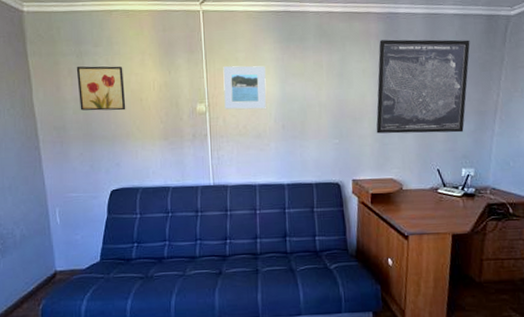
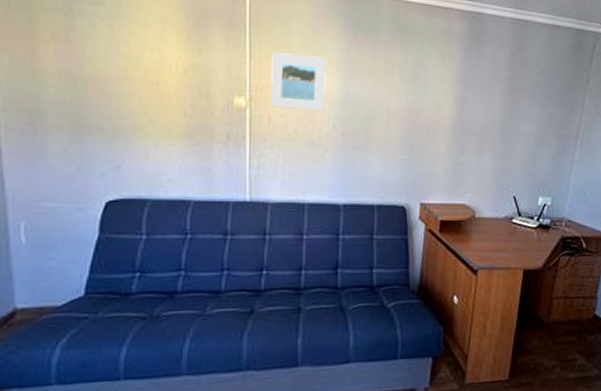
wall art: present [76,66,126,111] -> none [63,29,135,96]
wall art: present [376,39,470,134] -> none [451,43,557,157]

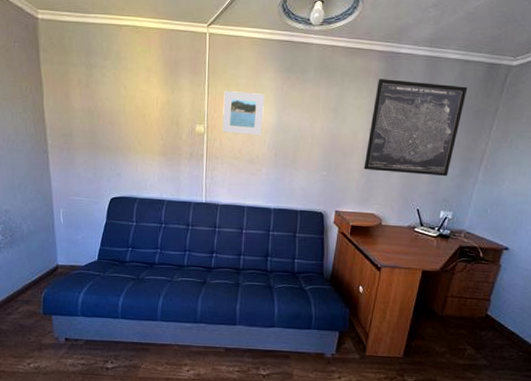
wall art: none [451,43,557,157] -> present [363,79,468,177]

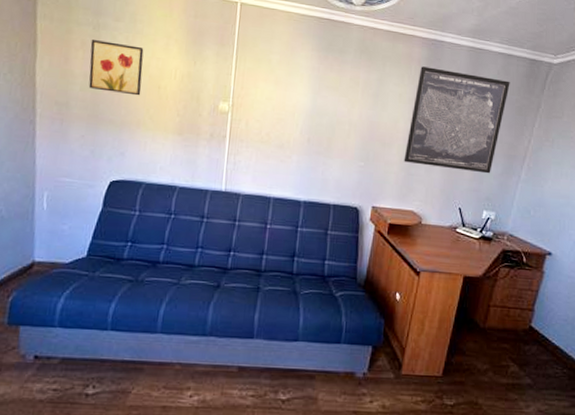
wall art: none [85,78,130,124] -> present [88,40,144,96]
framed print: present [222,91,264,136] -> none [249,66,299,119]

